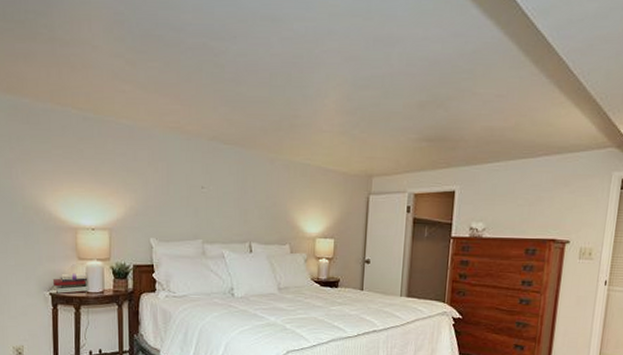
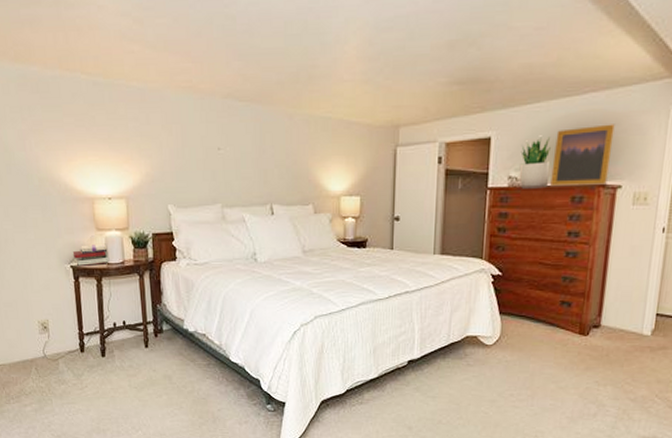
planter: none [479,193,508,240] -> present [519,137,551,189]
picture frame: none [507,185,564,240] -> present [550,124,615,187]

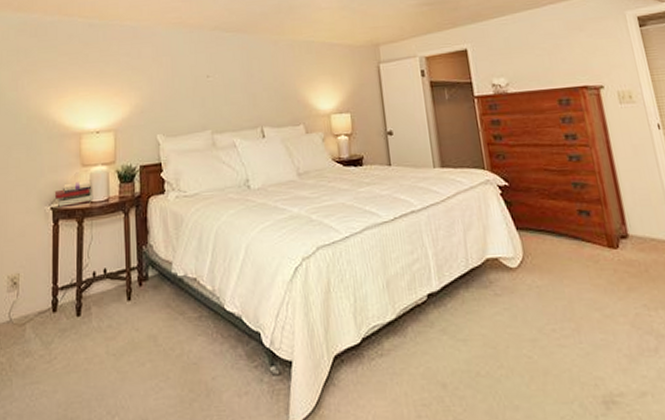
planter: present [519,137,551,189] -> none [497,45,533,95]
picture frame: present [550,124,615,187] -> none [527,30,589,92]

